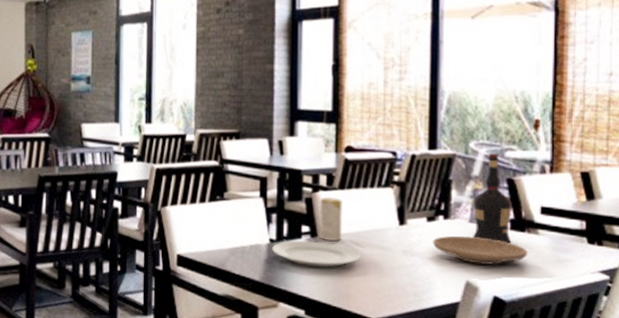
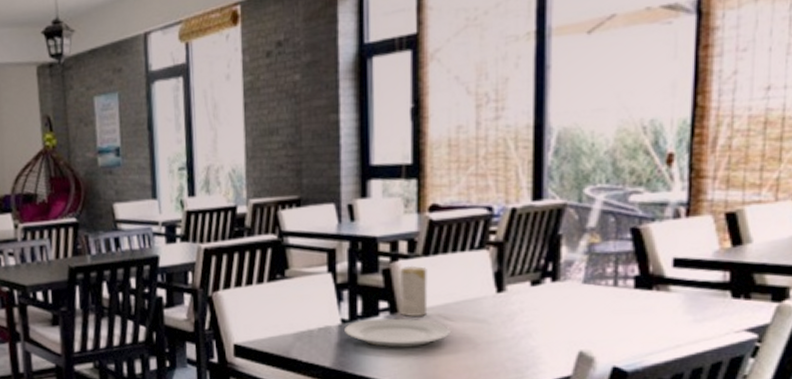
plate: present [433,235,528,265] -> none [538,299,656,331]
liquor: present [473,153,511,243] -> none [588,198,636,305]

